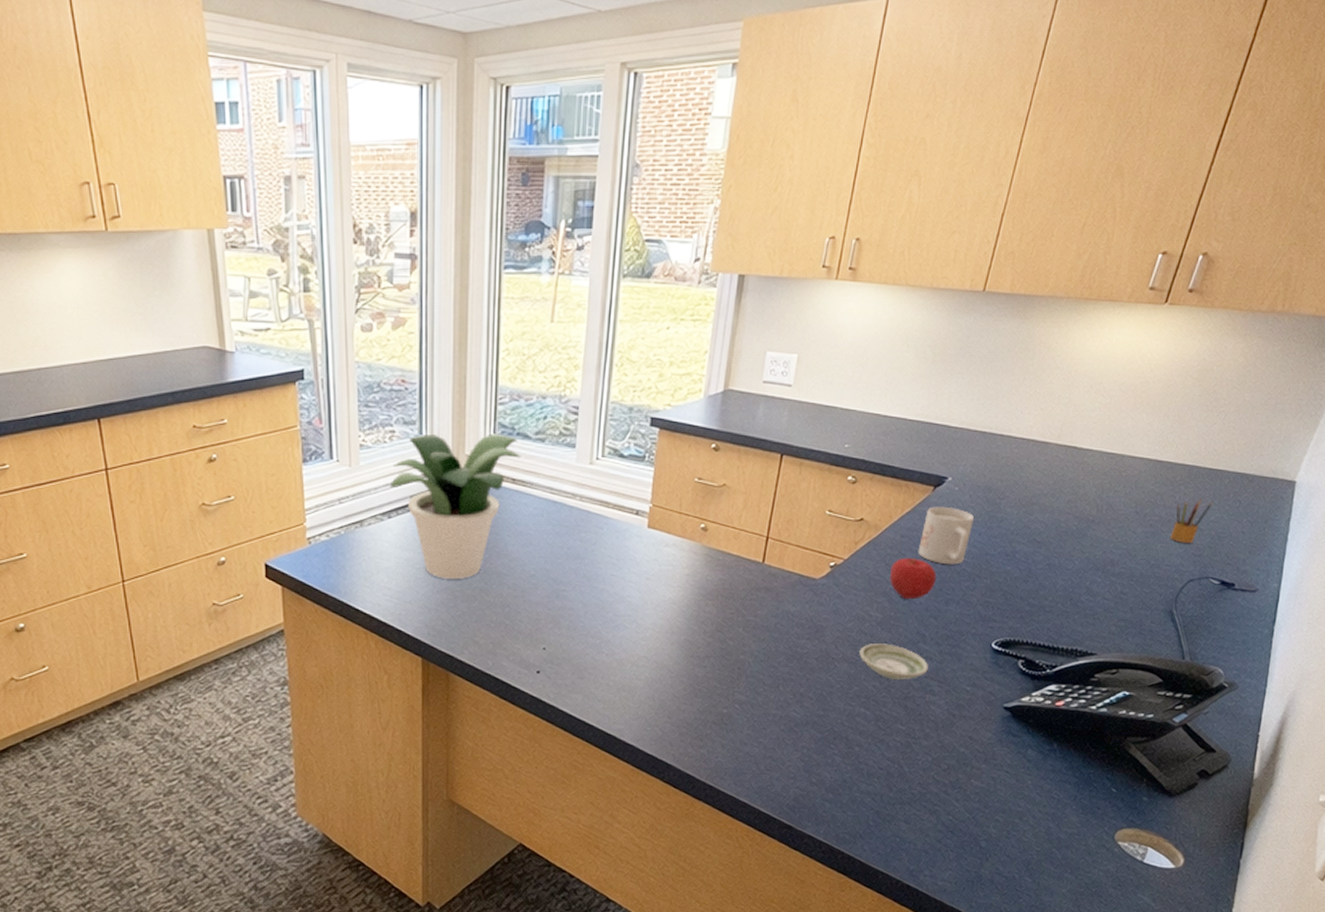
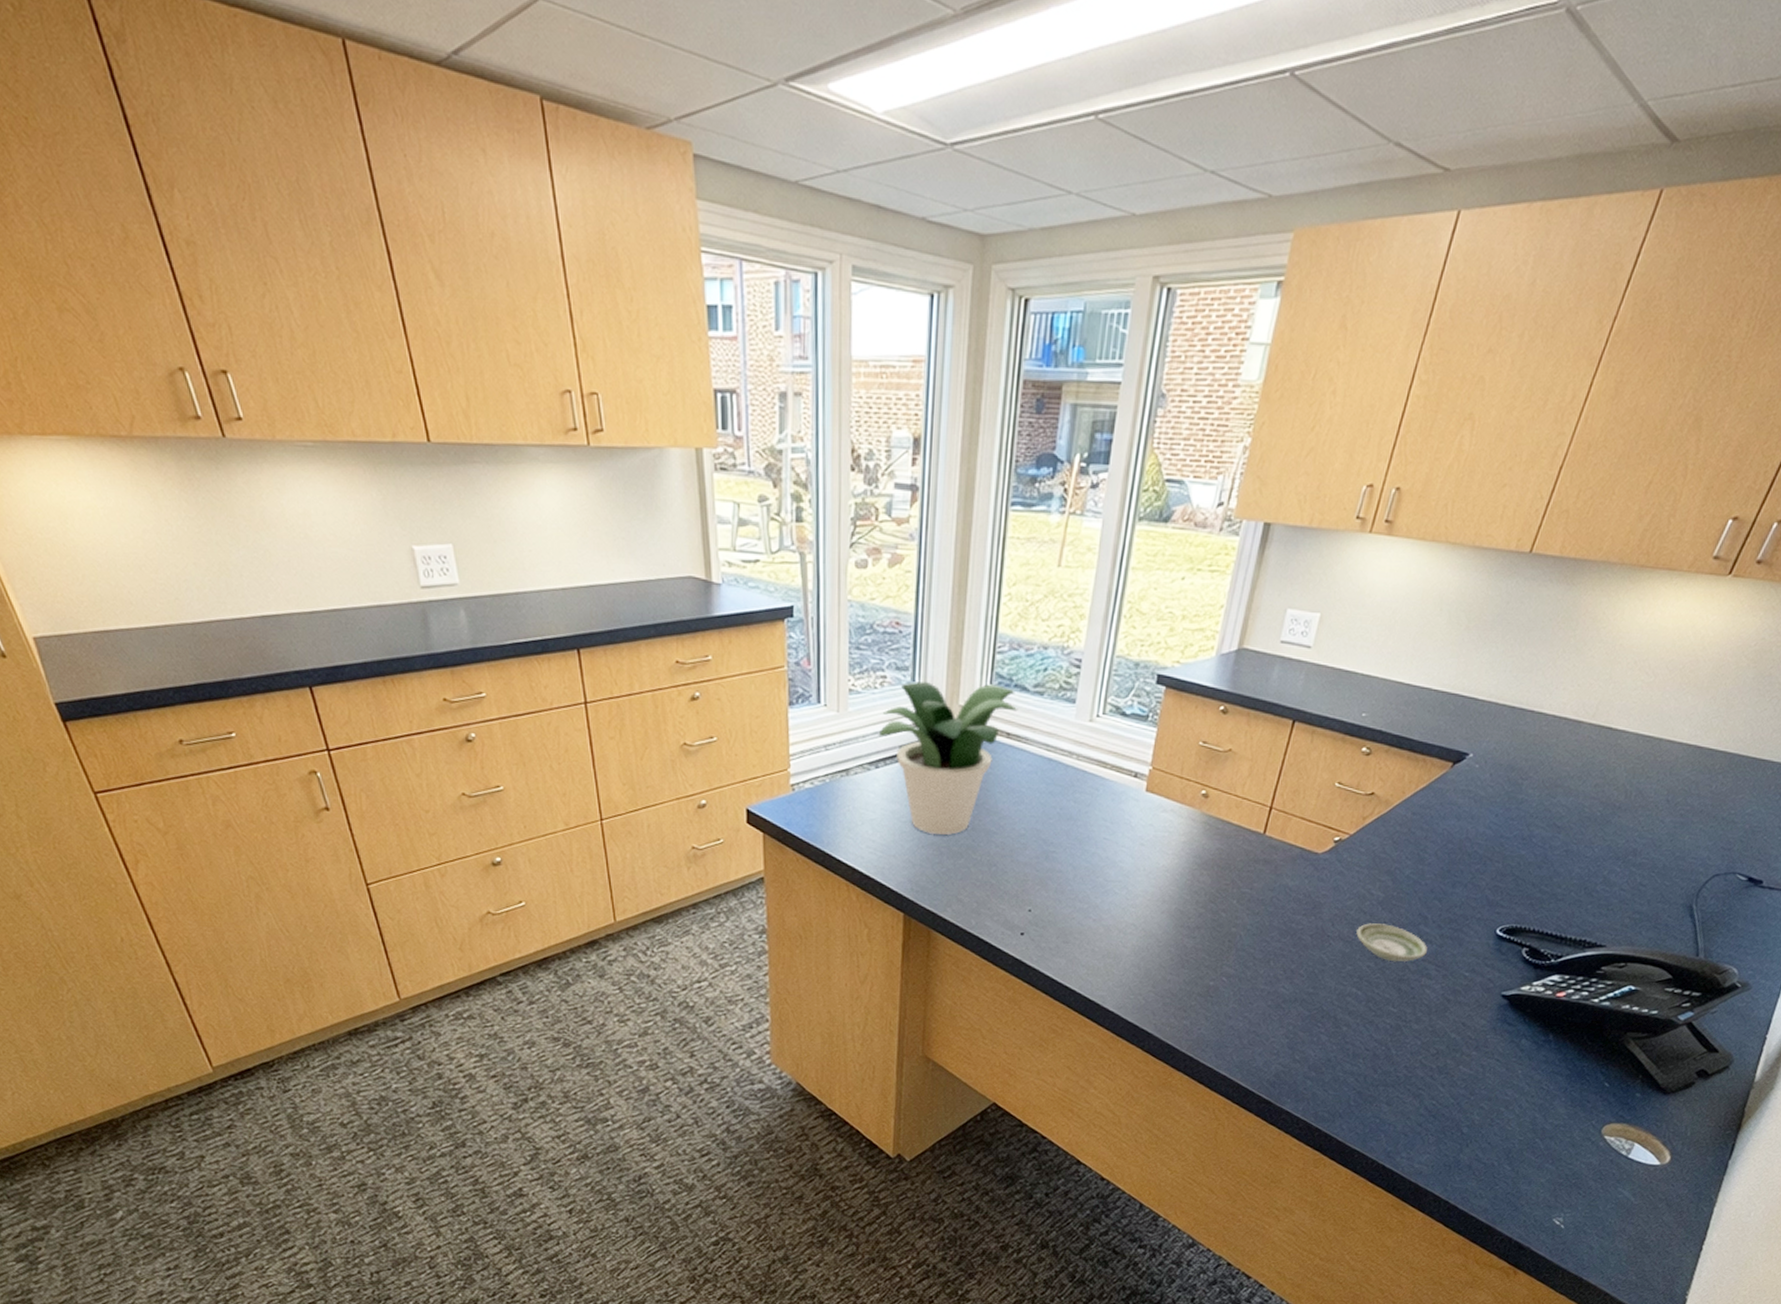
apple: present [890,557,937,600] -> none [1396,836,1446,880]
mug: present [918,506,975,565] -> none [1428,784,1493,846]
pencil box: present [1170,498,1213,543] -> none [1700,789,1752,836]

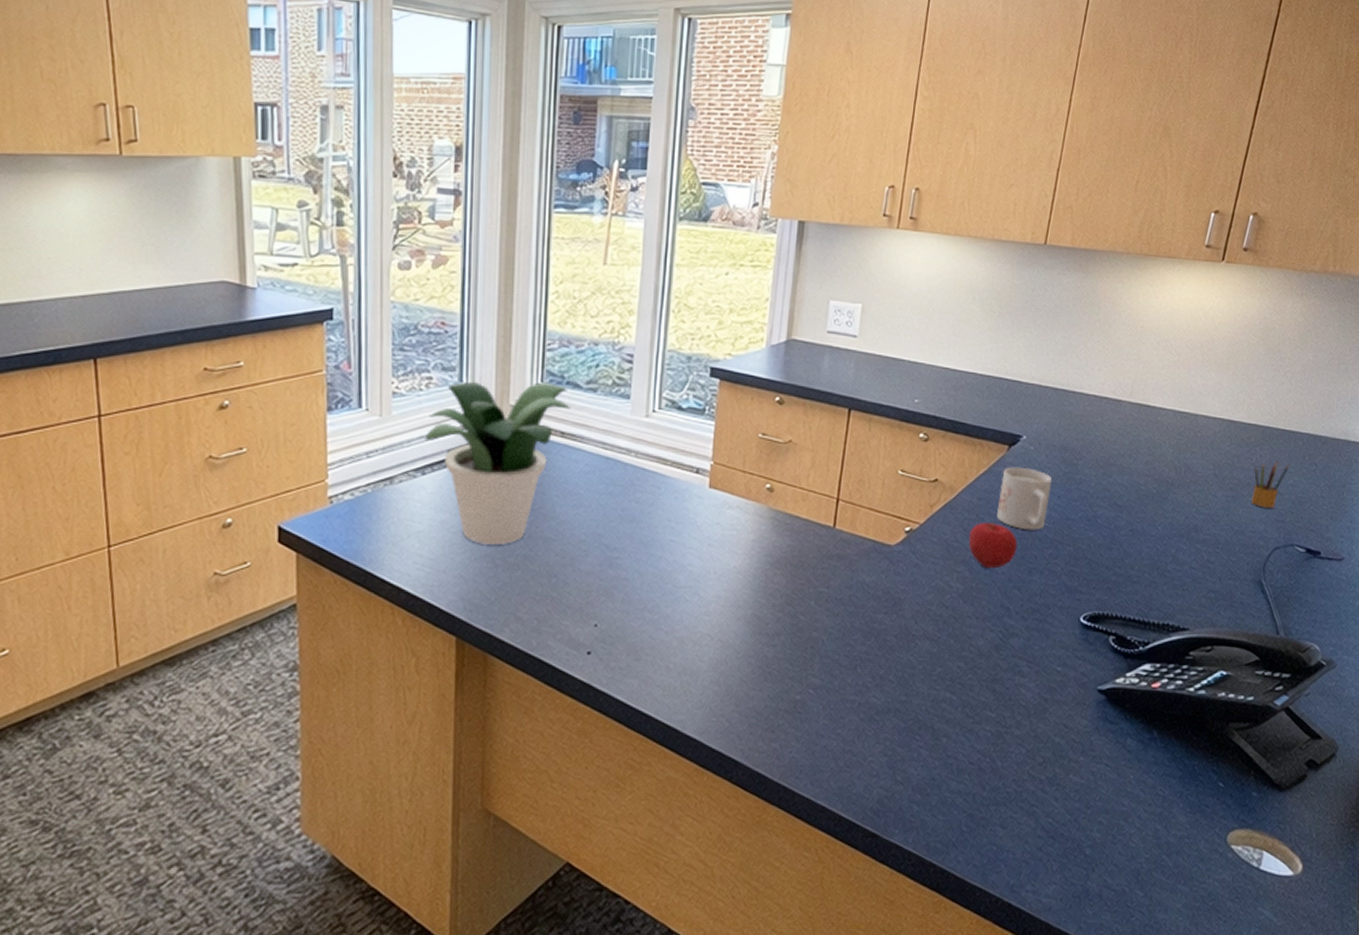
saucer: present [1356,923,1427,962] -> none [941,618,1015,660]
apple: none [1396,836,1446,880] -> present [969,522,1018,569]
mug: none [1428,784,1493,846] -> present [996,467,1053,530]
pencil box: none [1700,789,1752,836] -> present [1251,460,1290,508]

